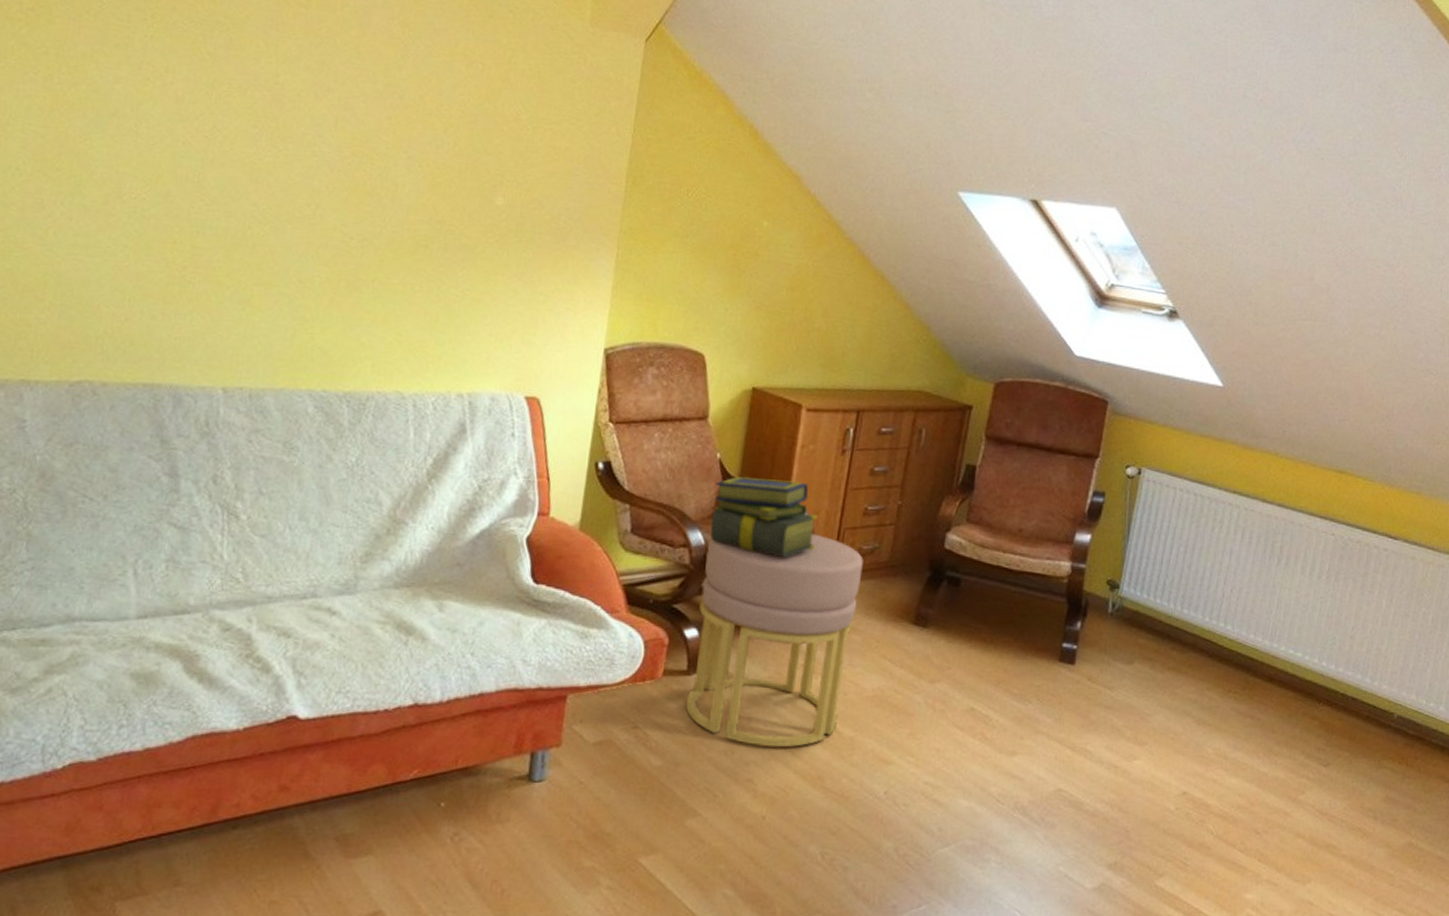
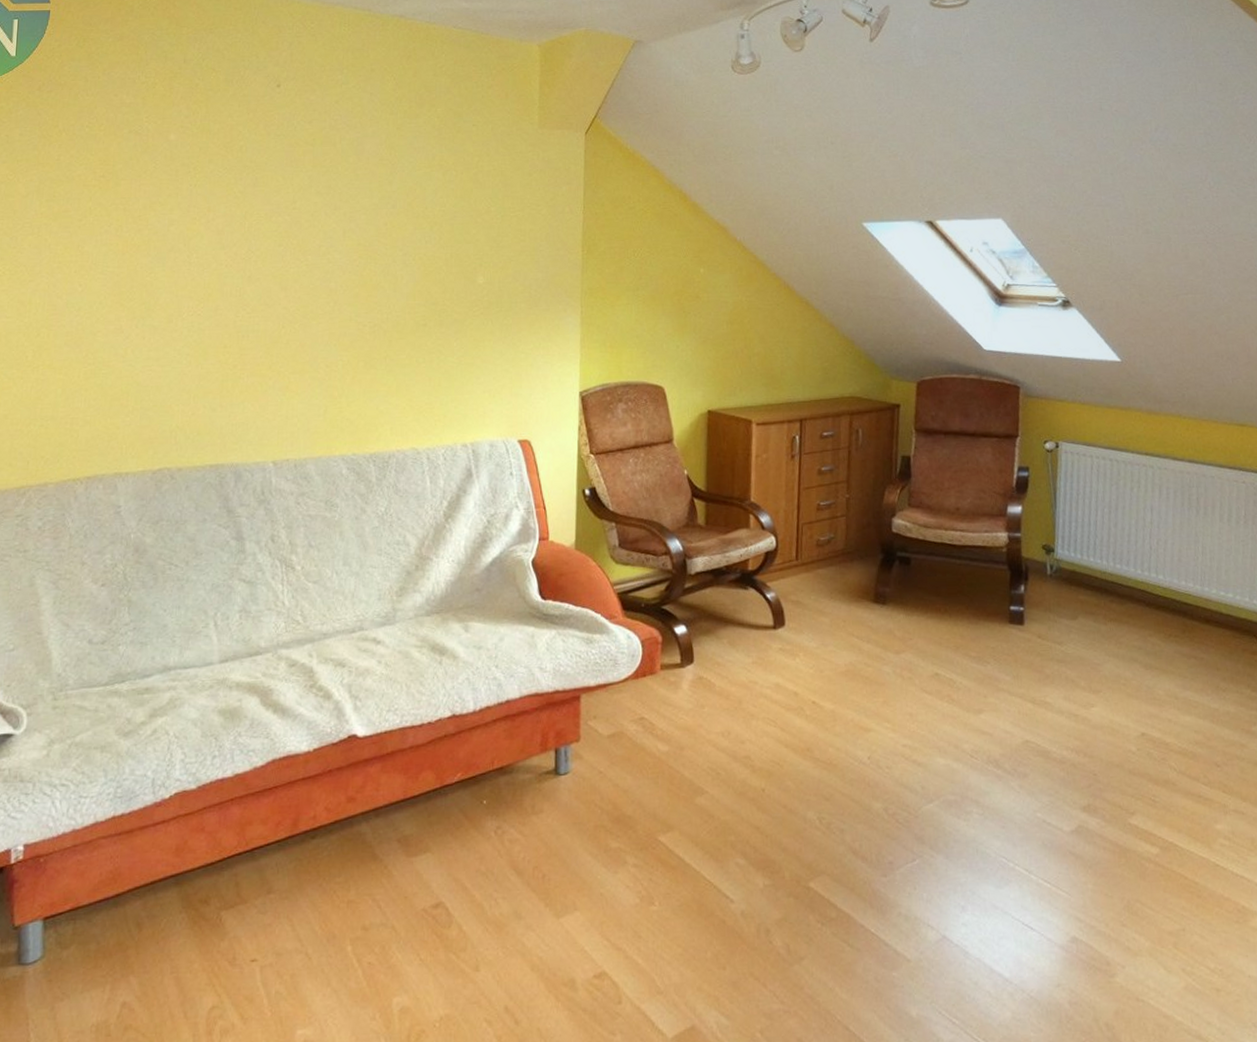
ottoman: present [685,533,863,747] -> none [683,531,823,725]
stack of books: present [710,476,818,557] -> none [686,487,779,555]

